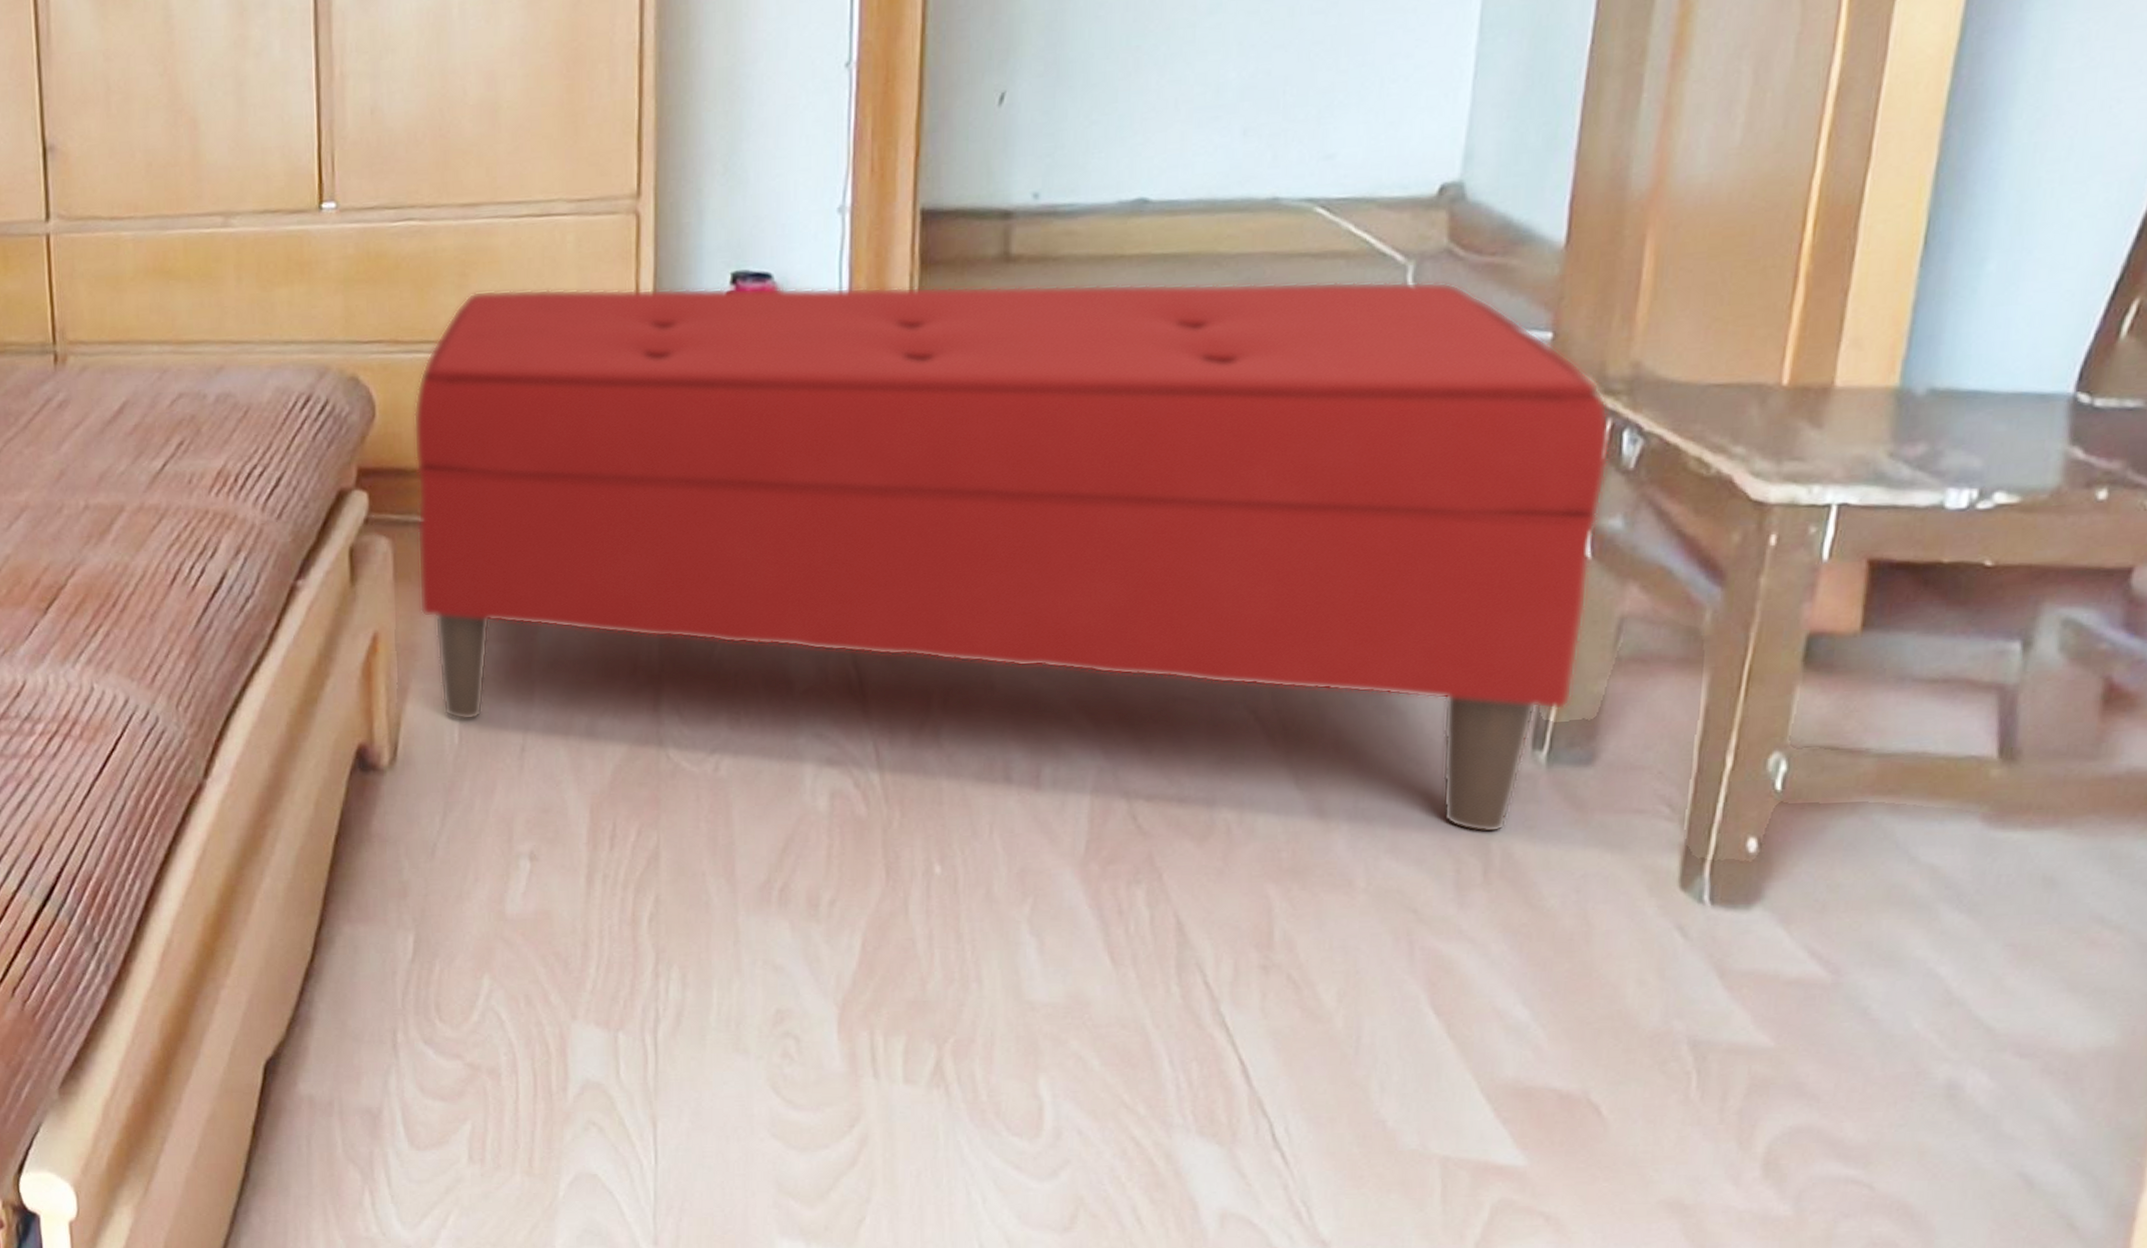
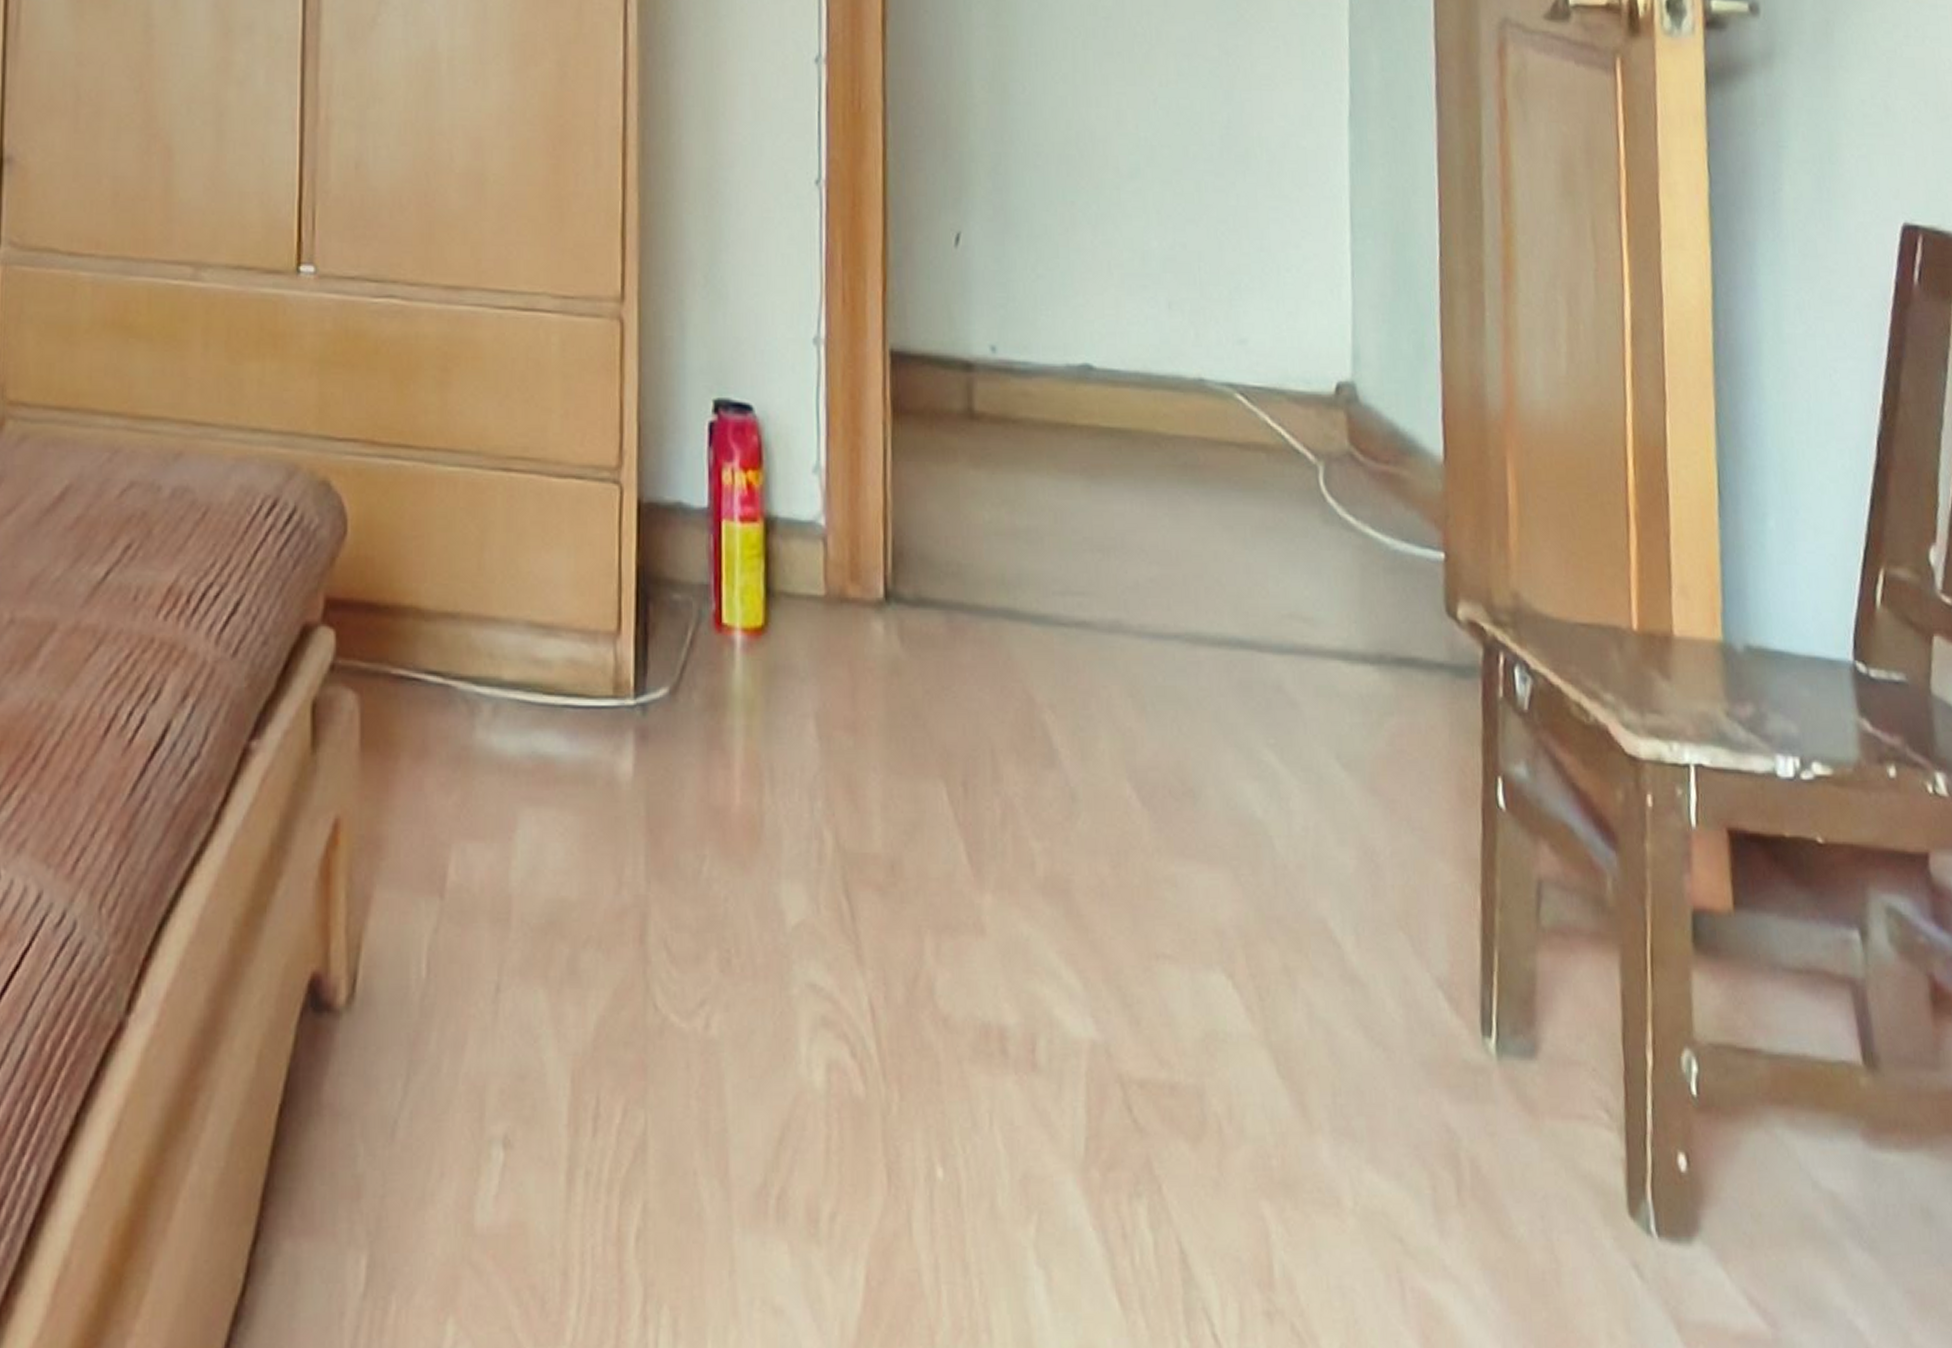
bench: present [413,281,1610,833] -> none [387,391,1509,1140]

